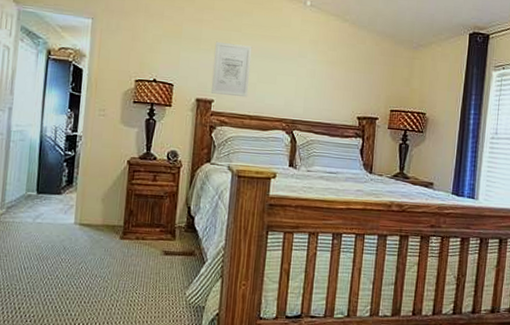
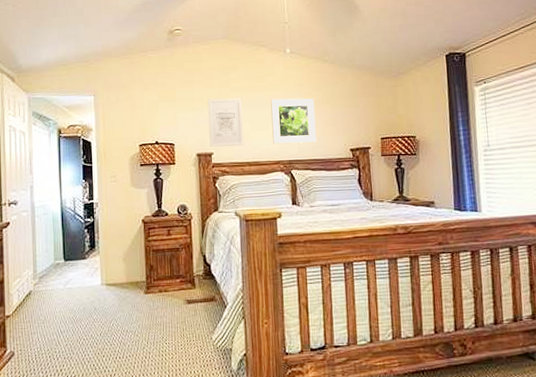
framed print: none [278,51,328,105] -> present [270,98,317,145]

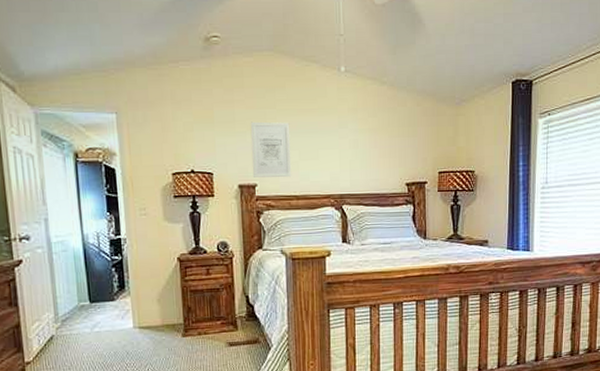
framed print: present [270,98,317,145] -> none [322,124,371,177]

